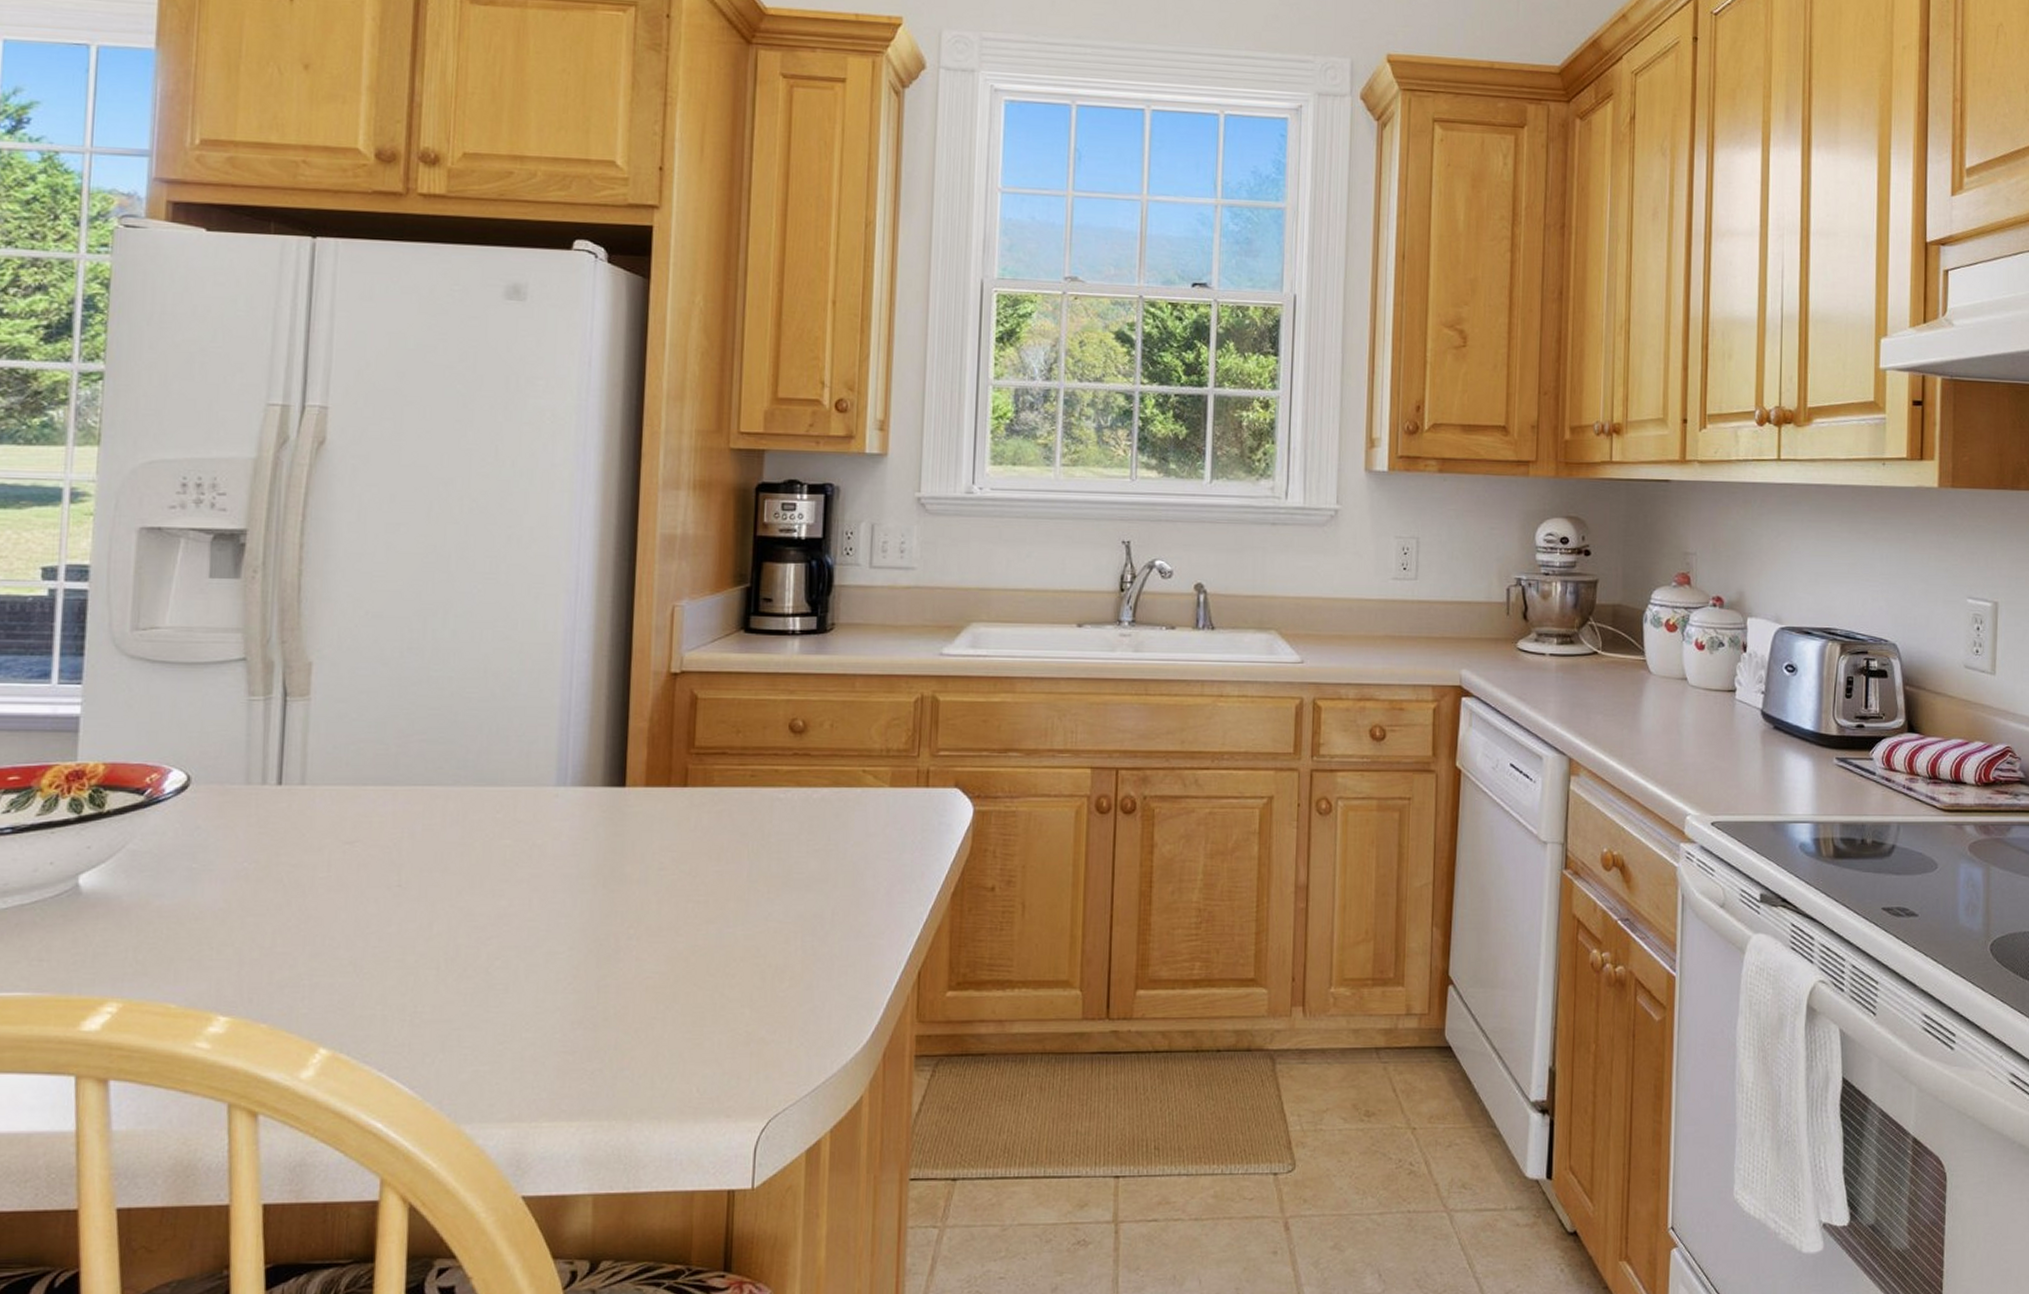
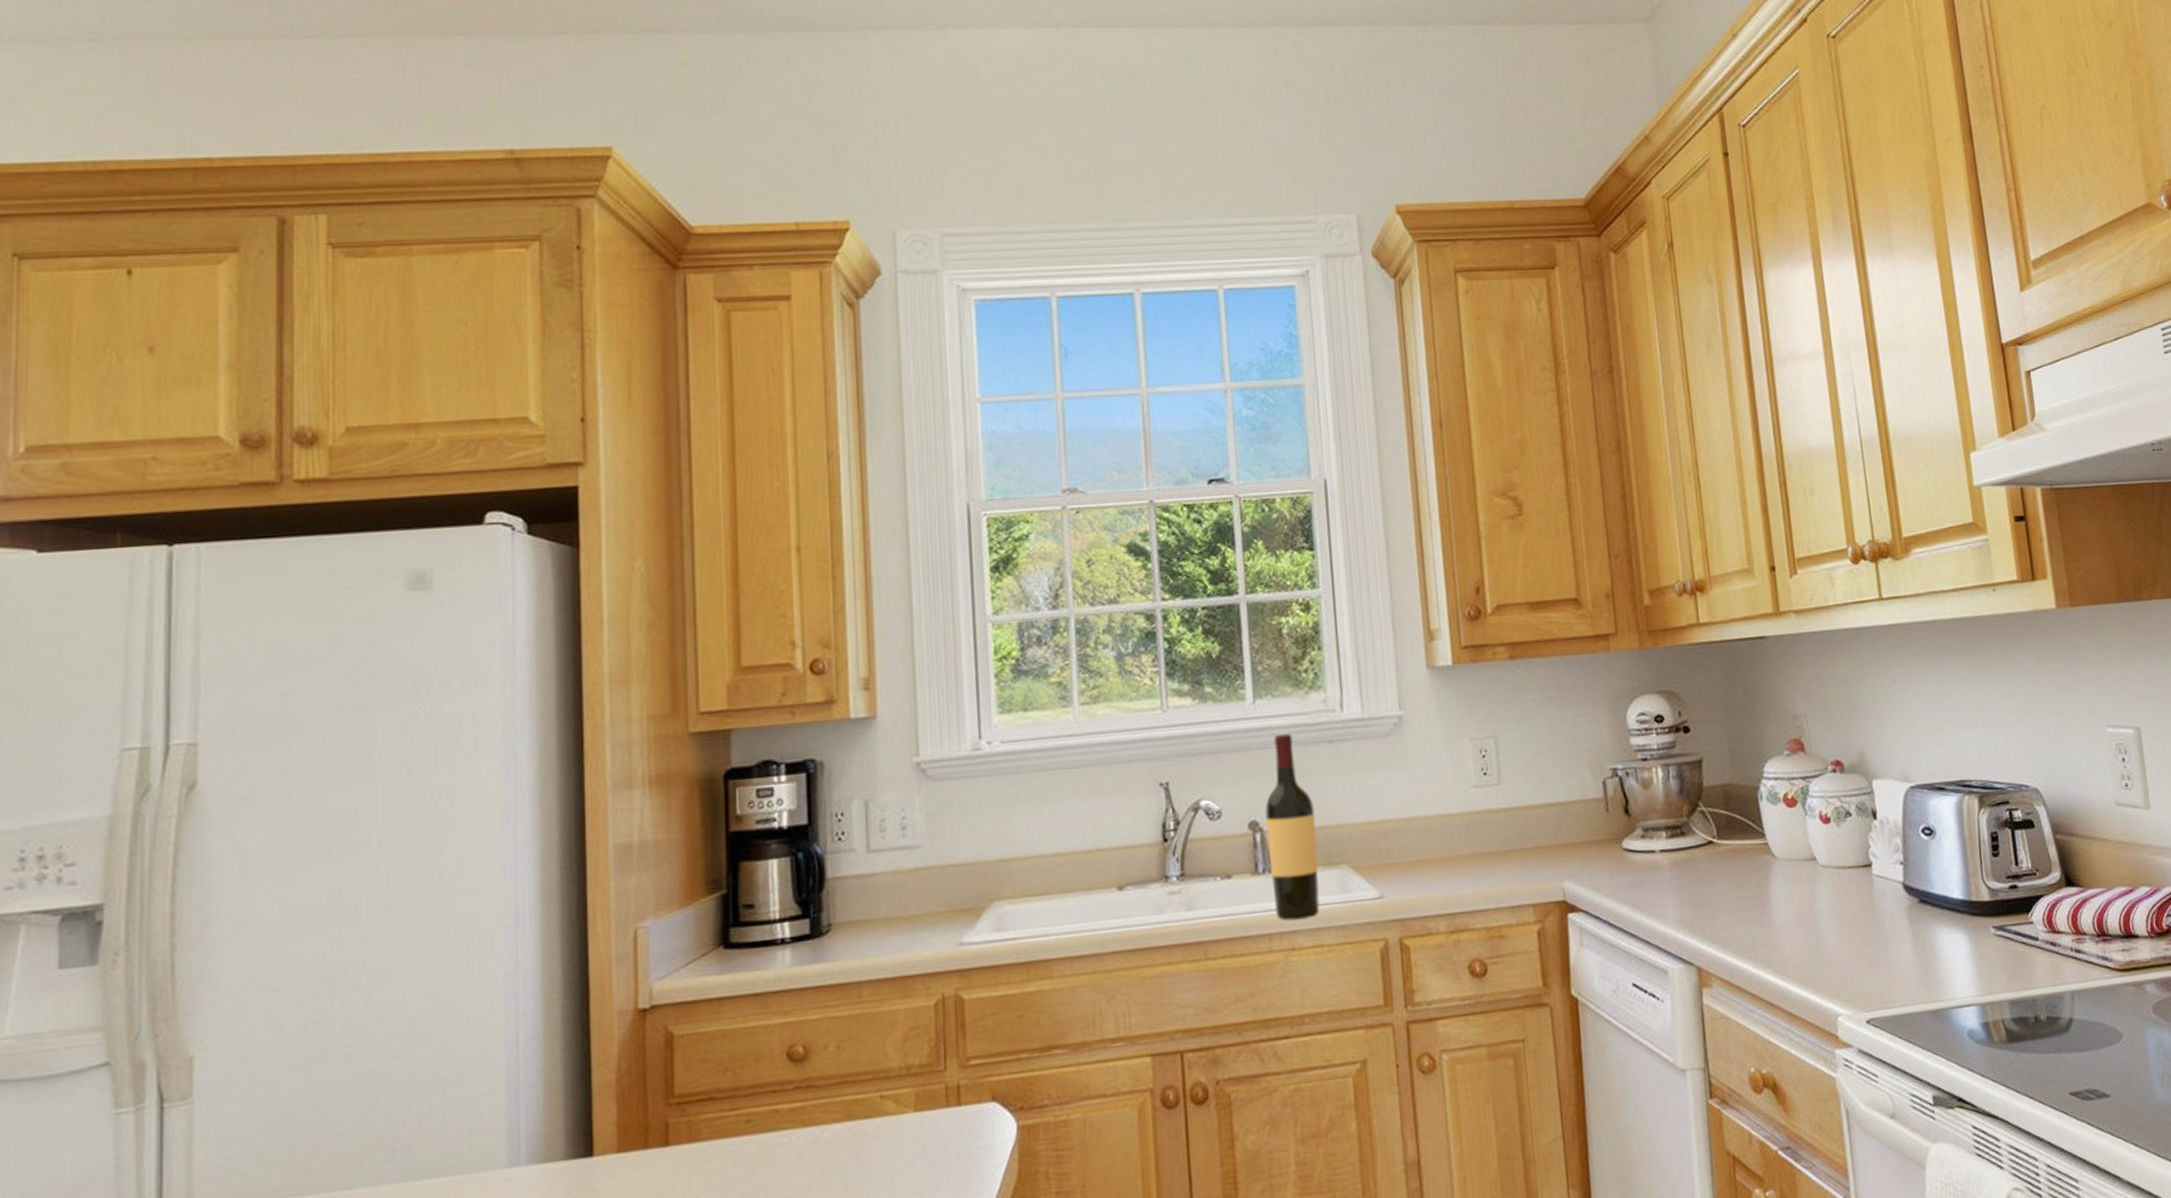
wine bottle: none [1209,513,1253,672] -> present [1265,734,1320,921]

